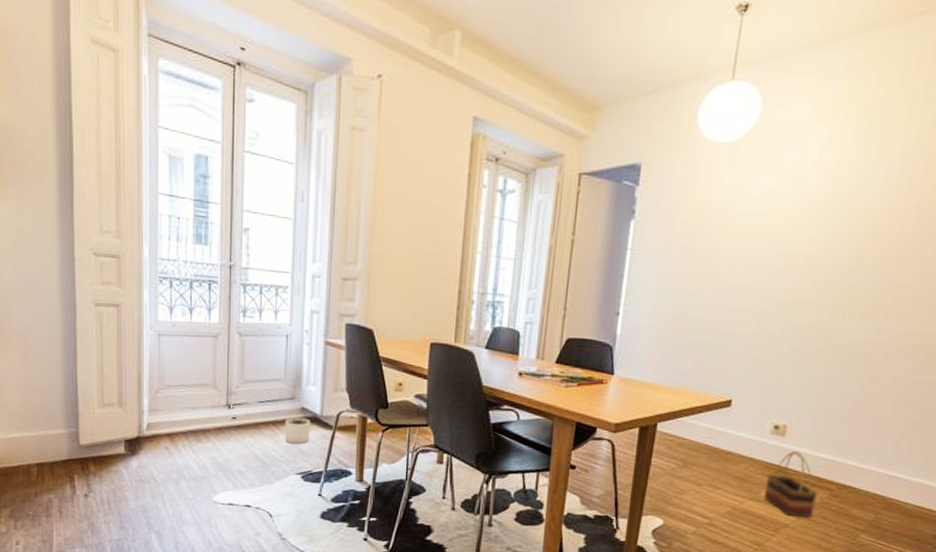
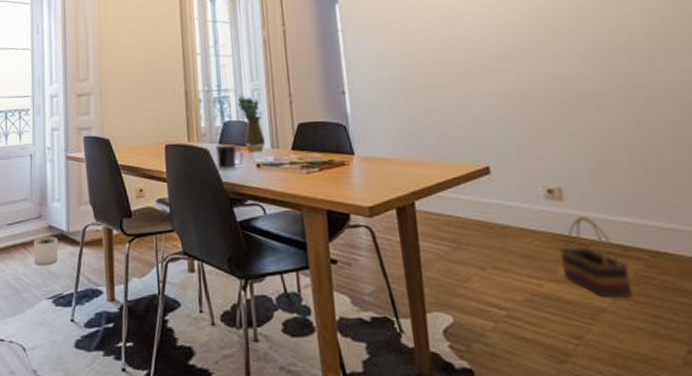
mug: none [480,348,508,376] -> present [216,143,244,172]
vase: none [511,301,533,362] -> present [238,94,266,153]

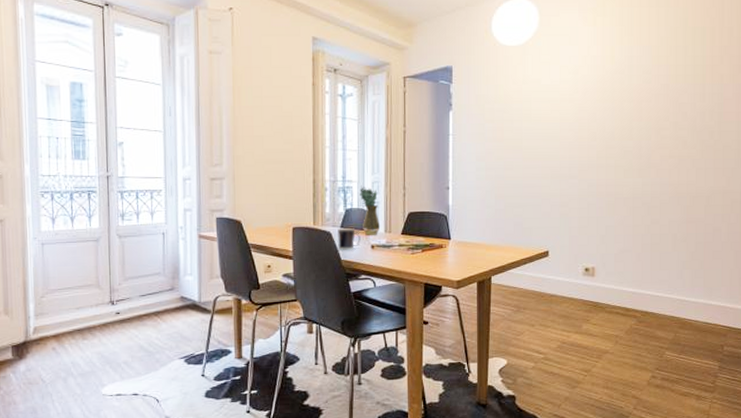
planter: present [33,236,59,265] -> none [166,306,191,331]
woven basket: present [559,217,633,299] -> none [585,288,627,344]

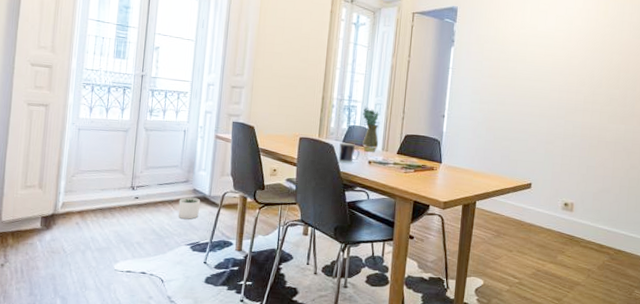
planter: none [166,306,191,331] -> present [178,197,201,219]

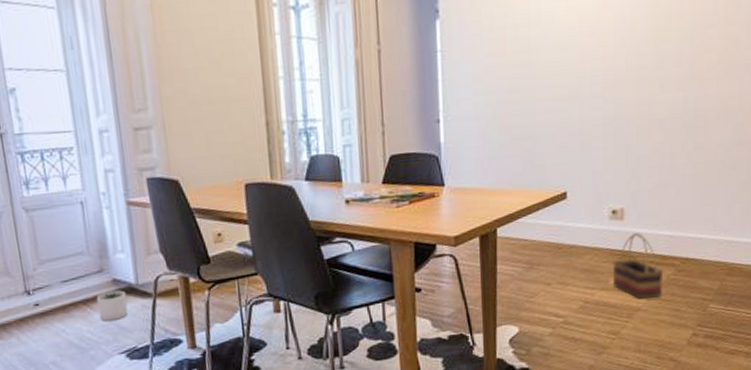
mug: present [338,142,360,164] -> none [302,179,332,210]
vase: present [362,105,379,153] -> none [326,124,356,189]
woven basket: none [560,223,601,277] -> present [612,233,664,299]

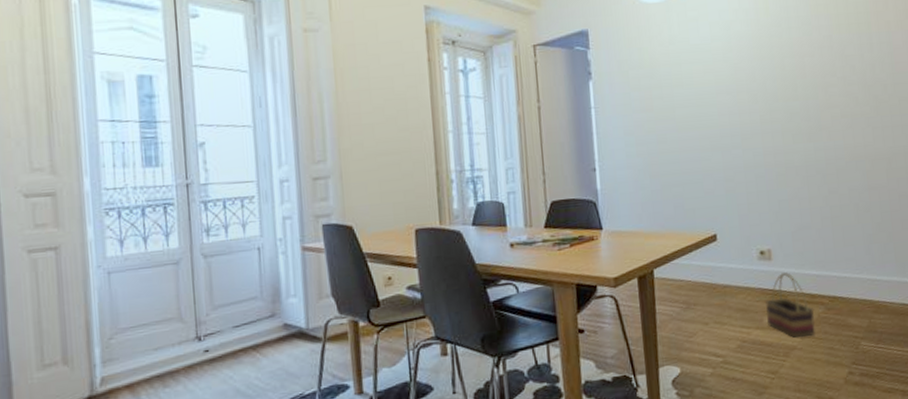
planter: present [96,290,128,321] -> none [266,335,297,367]

